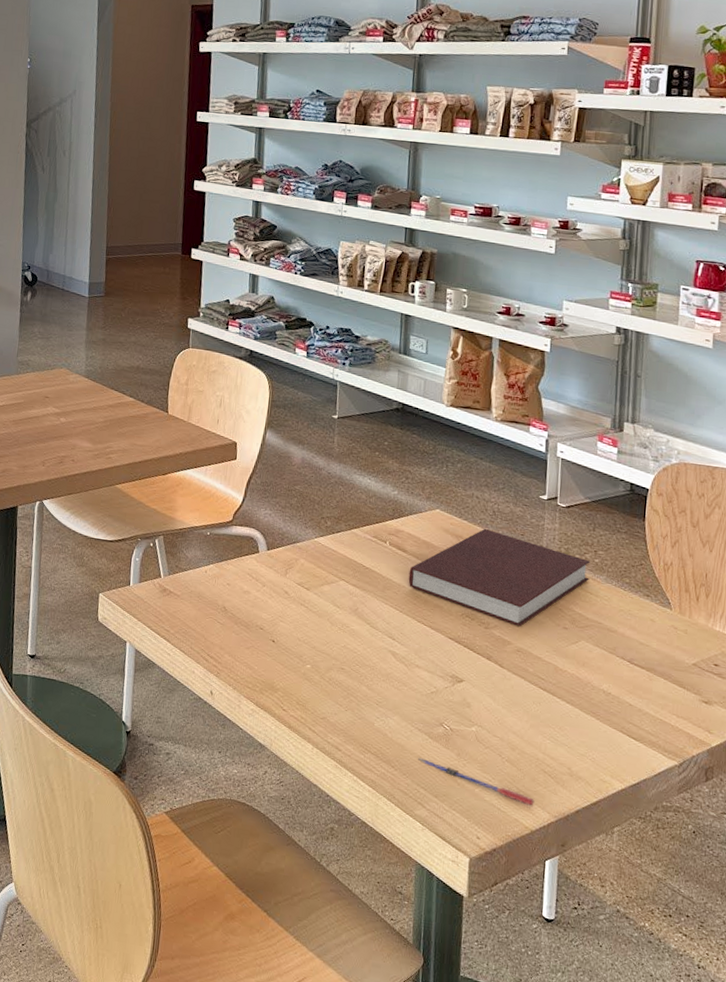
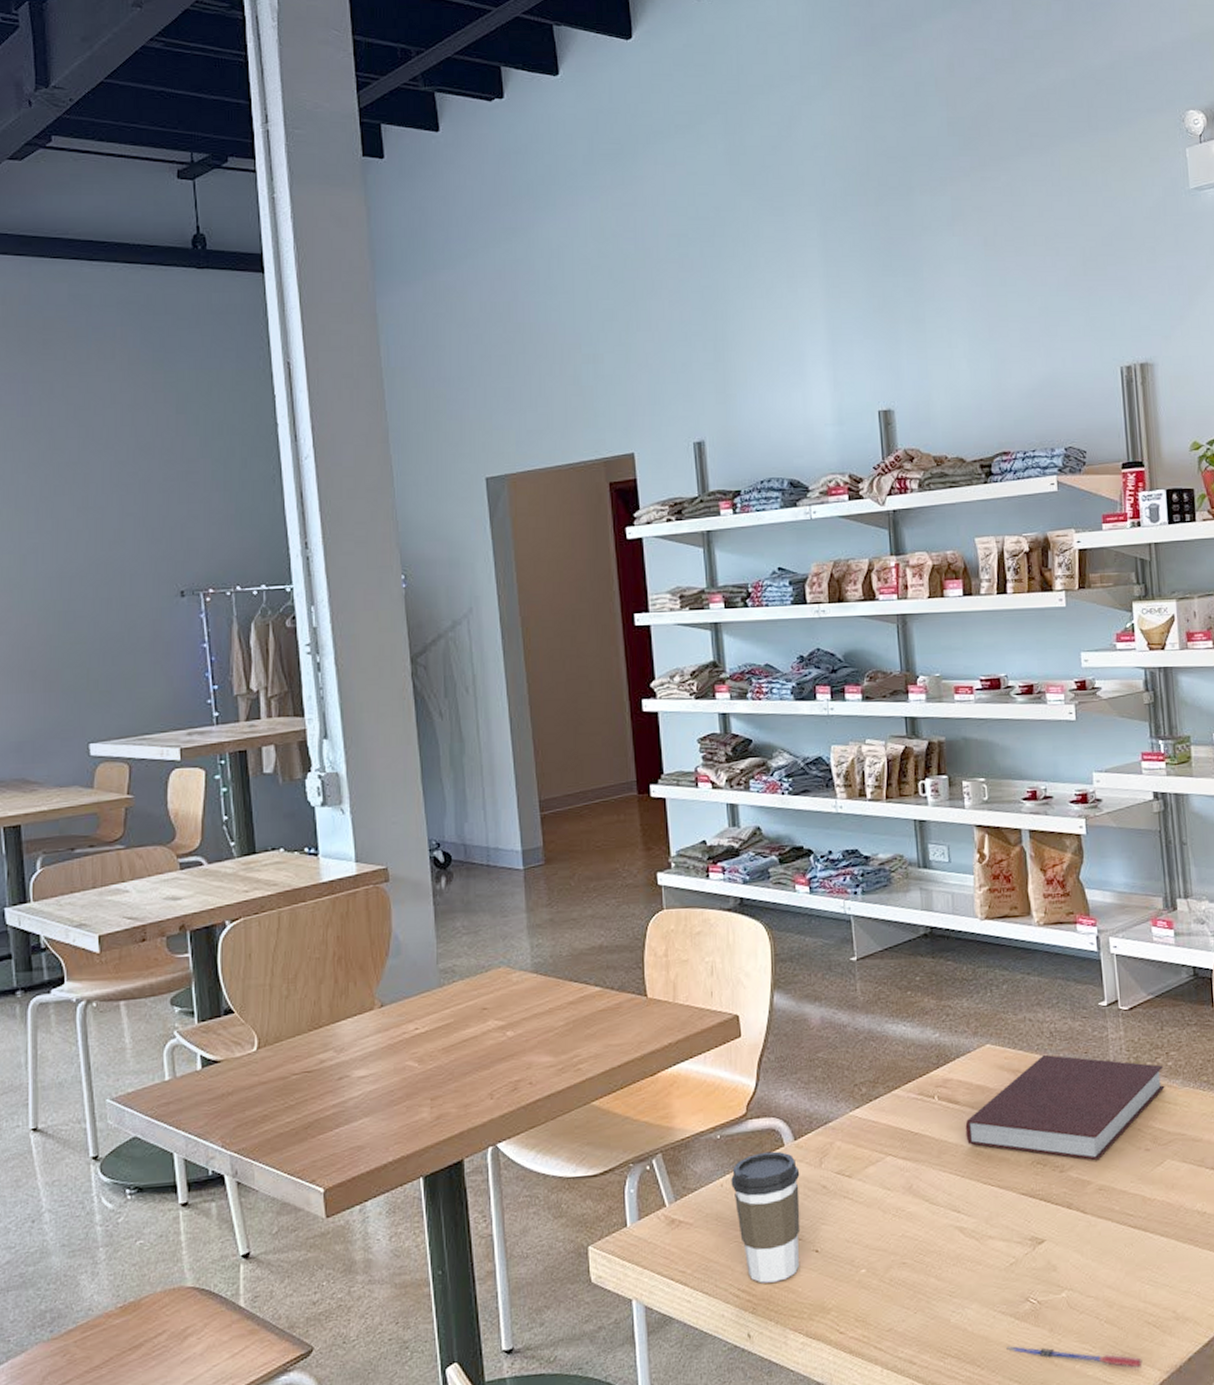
coffee cup: none [213,553,269,657] -> present [731,1151,801,1283]

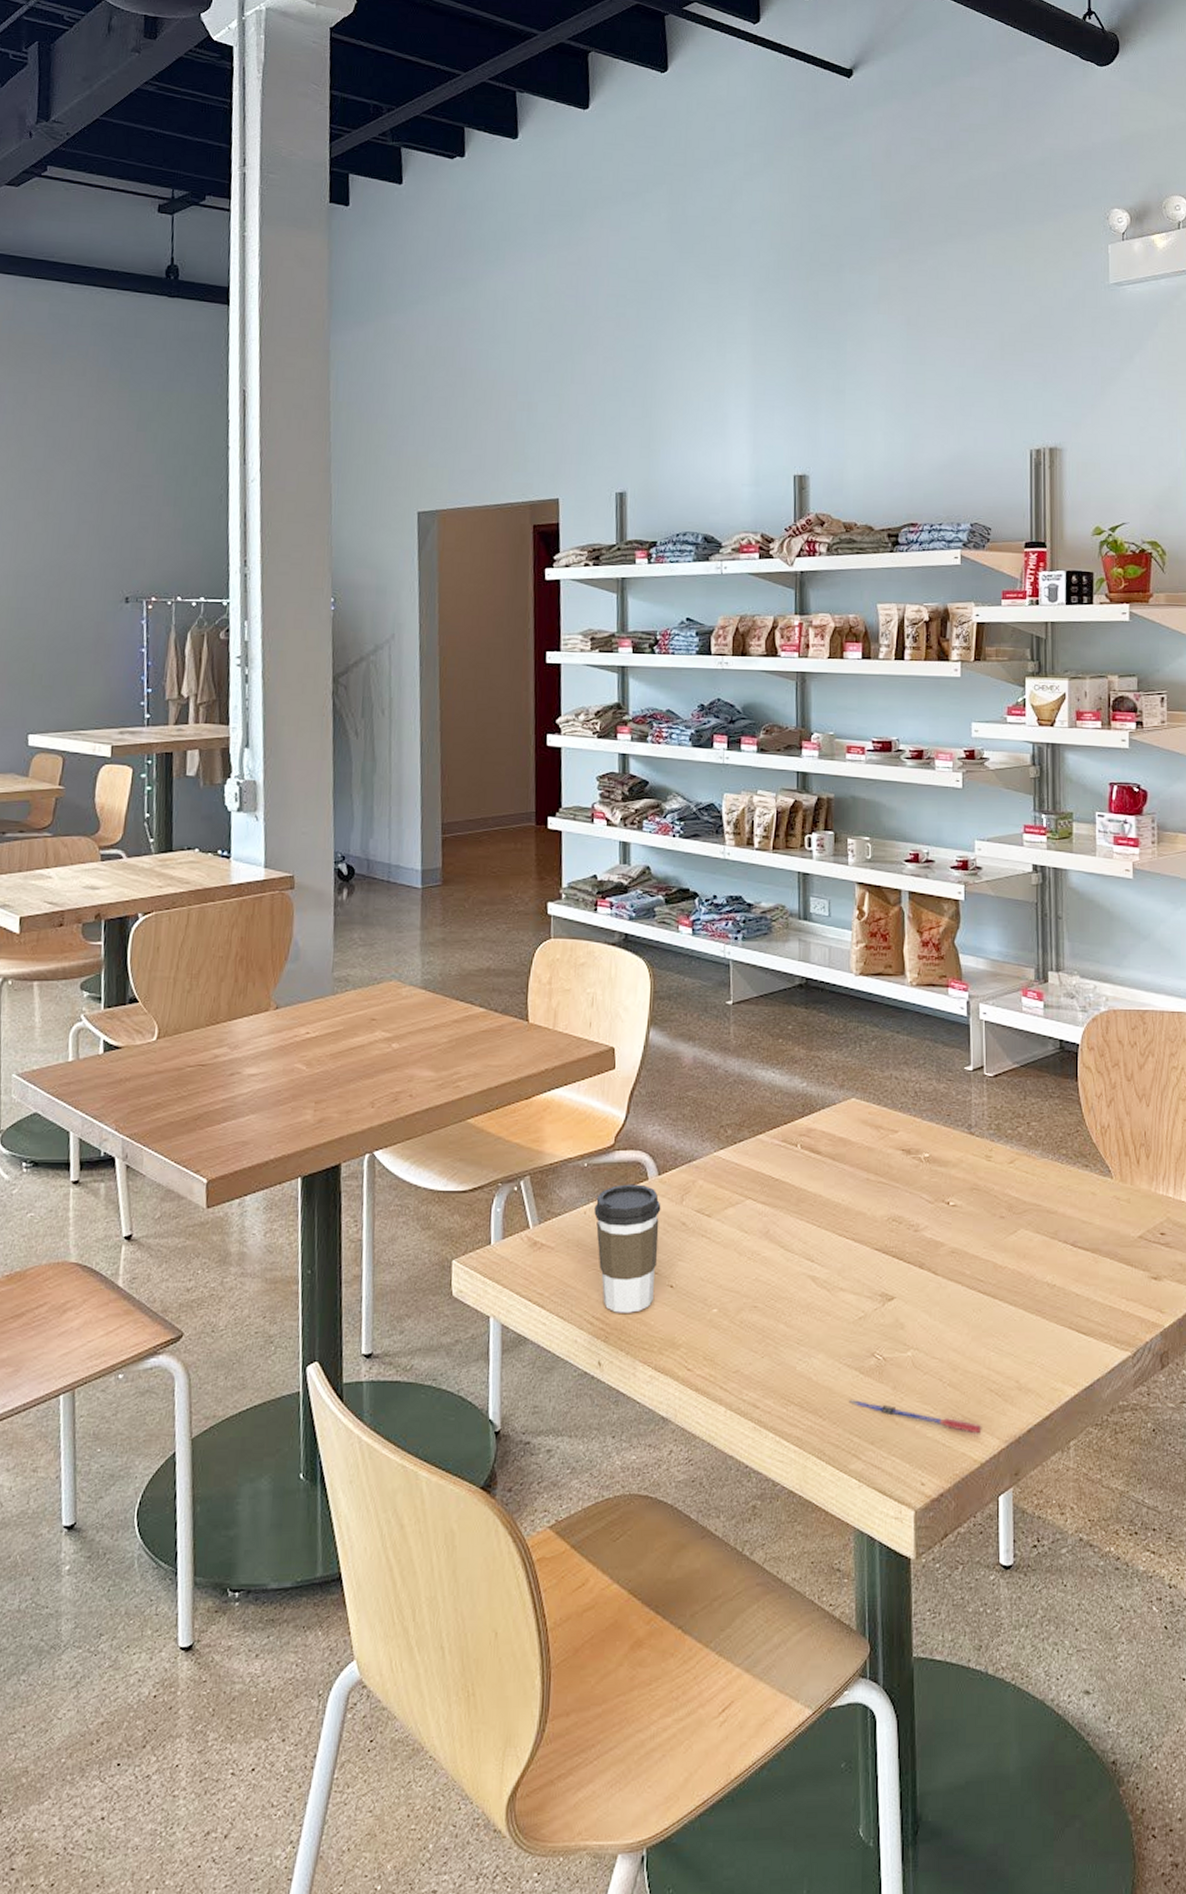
notebook: present [965,1054,1165,1161] -> none [825,1113,1024,1223]

